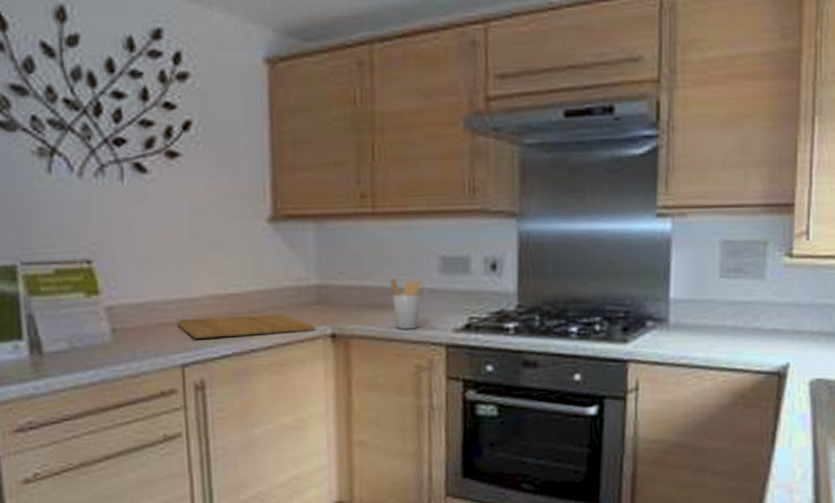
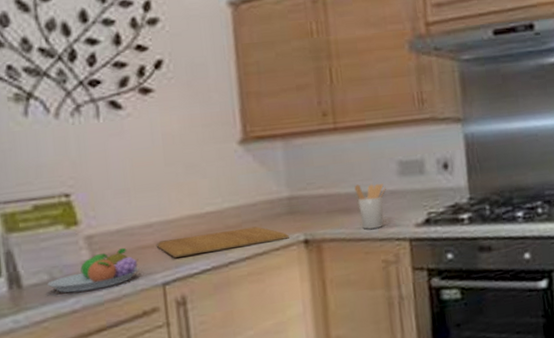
fruit bowl: none [67,322,159,364] -> present [47,247,140,293]

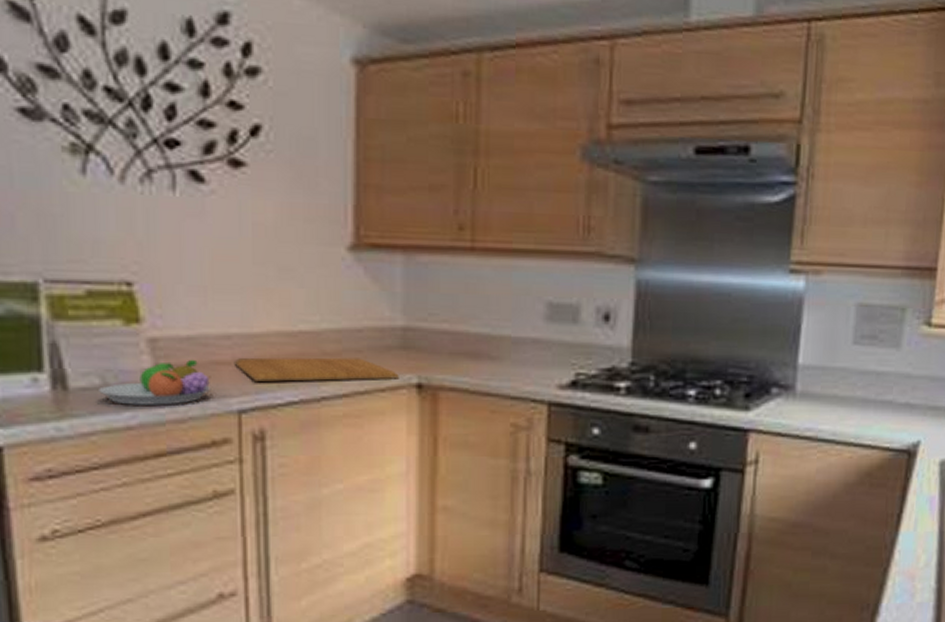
utensil holder: present [354,183,386,230] -> none [488,324,527,384]

